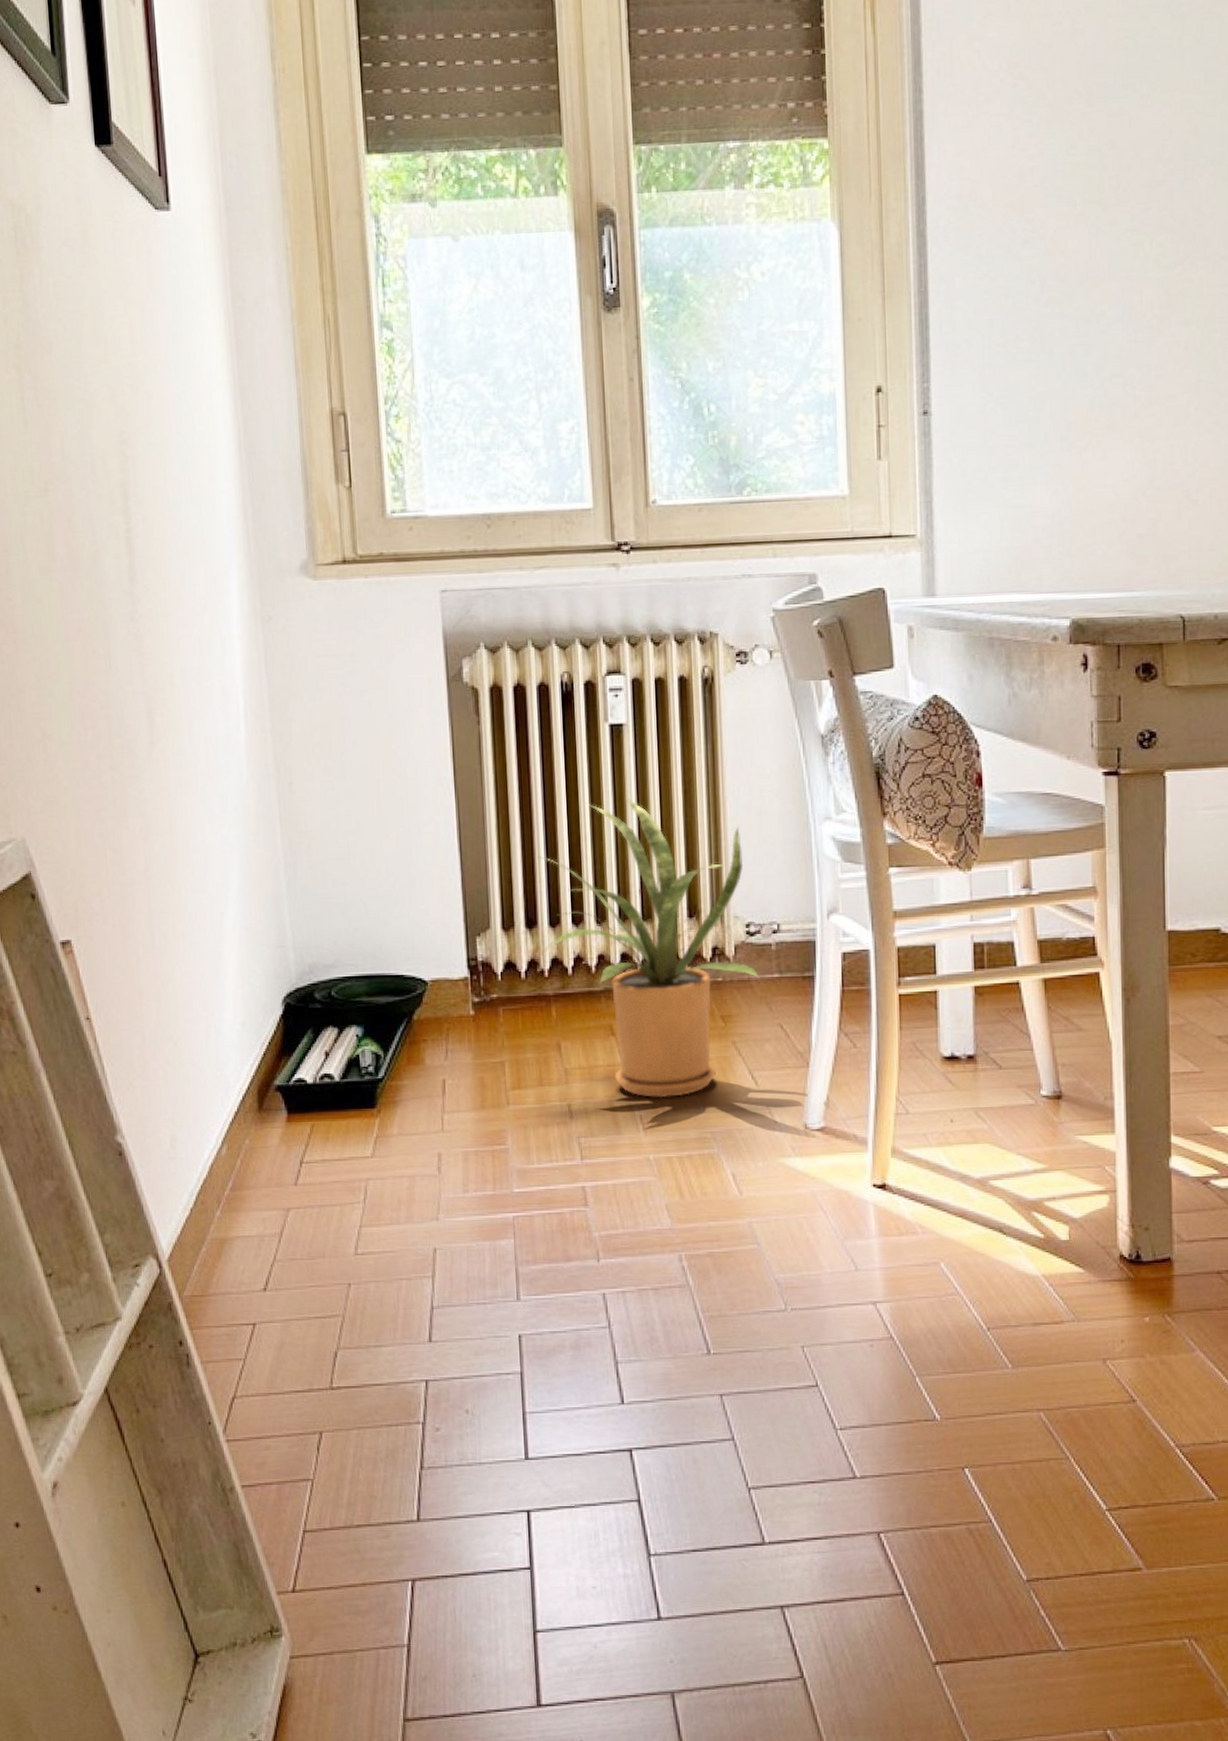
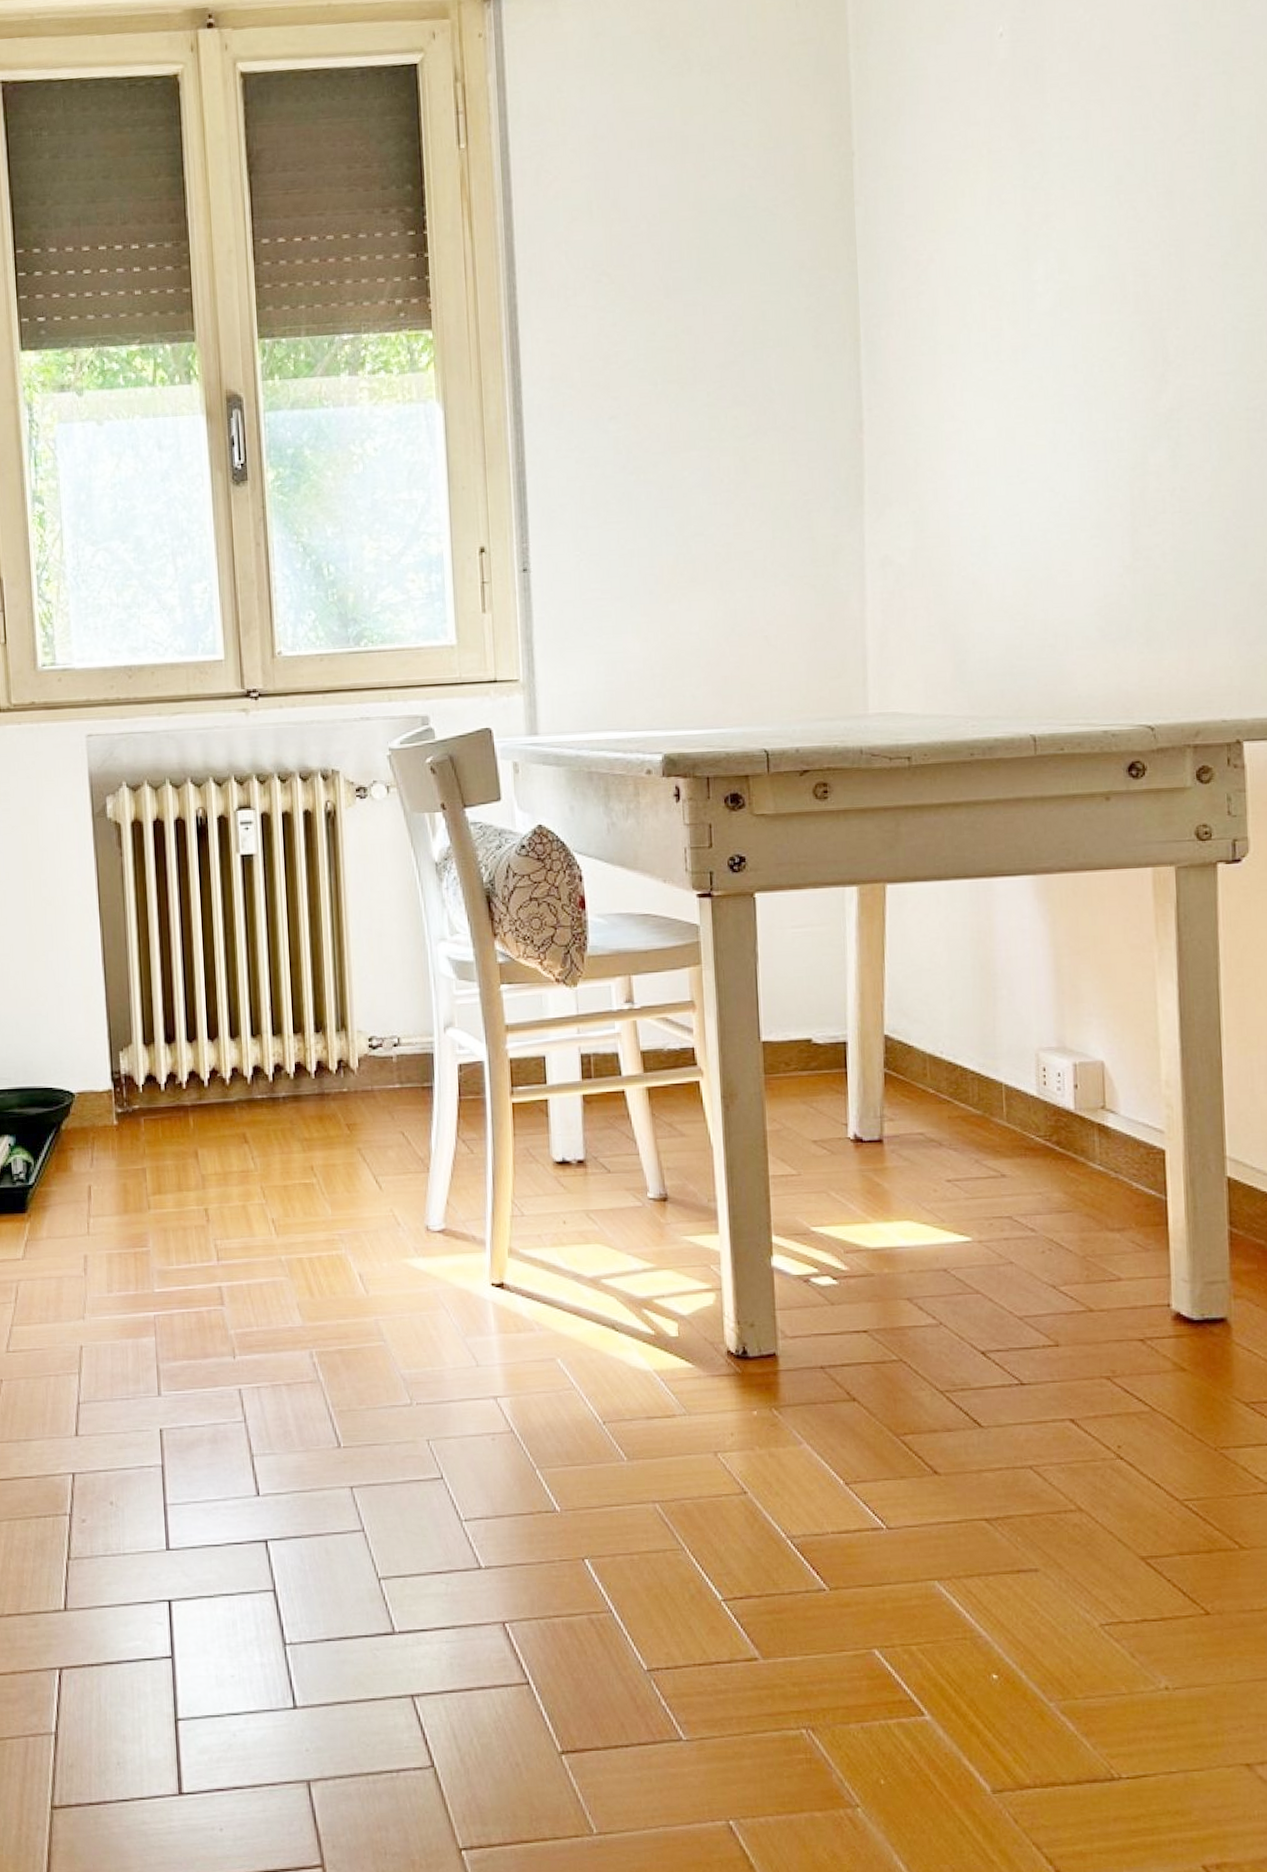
house plant: present [533,797,760,1098] -> none [171,922,383,1202]

